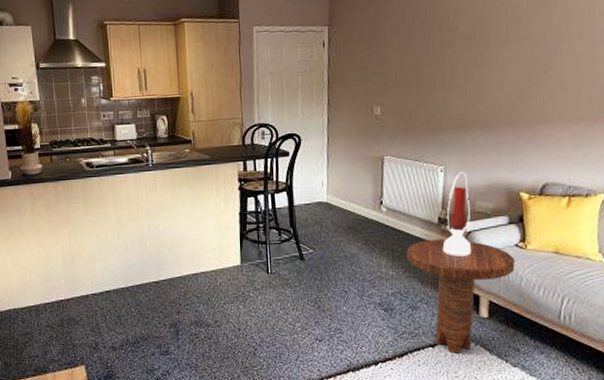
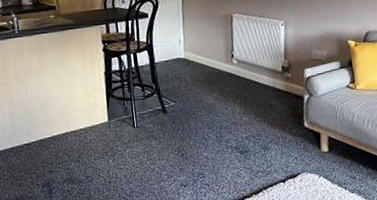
side table: present [406,239,515,354] -> none [256,85,348,186]
table lamp: present [442,172,471,256] -> none [287,25,311,100]

